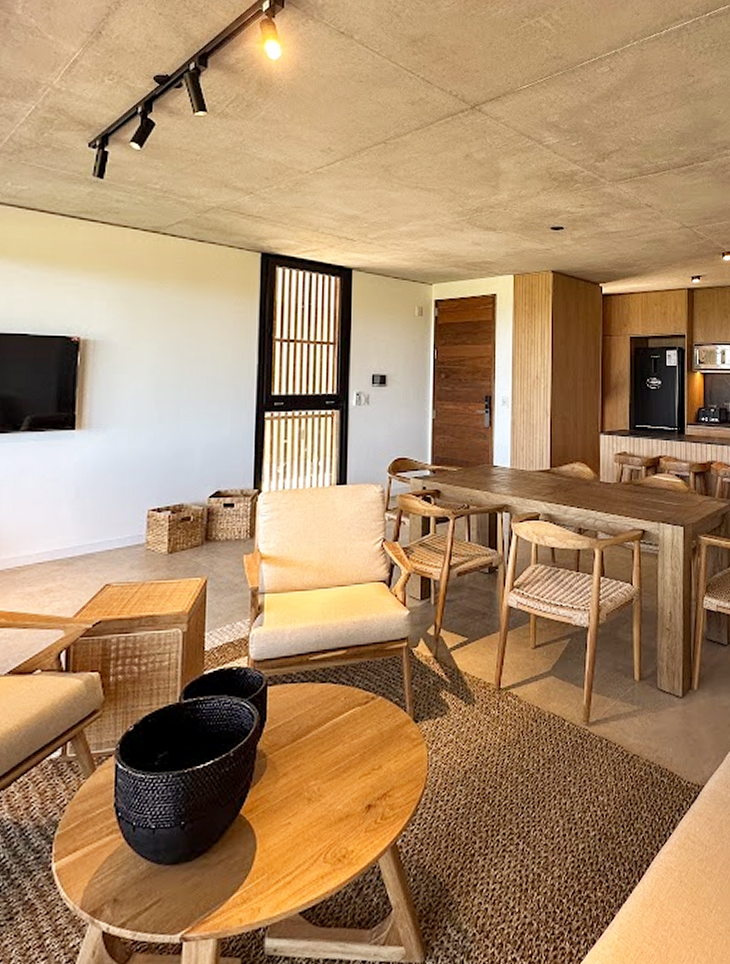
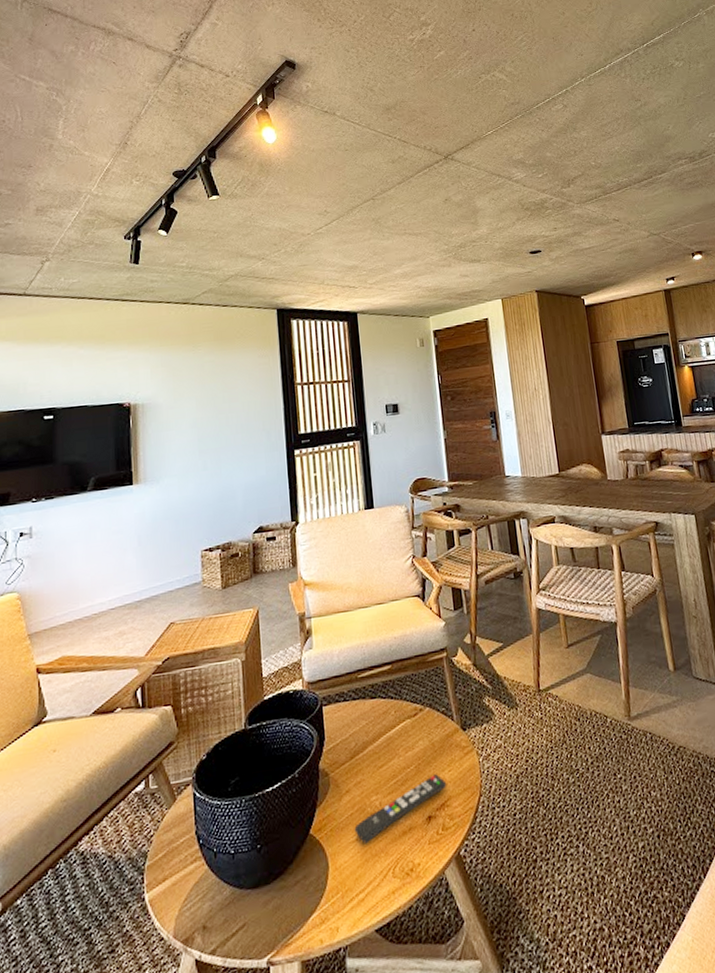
remote control: none [288,764,391,828] -> present [354,774,447,844]

